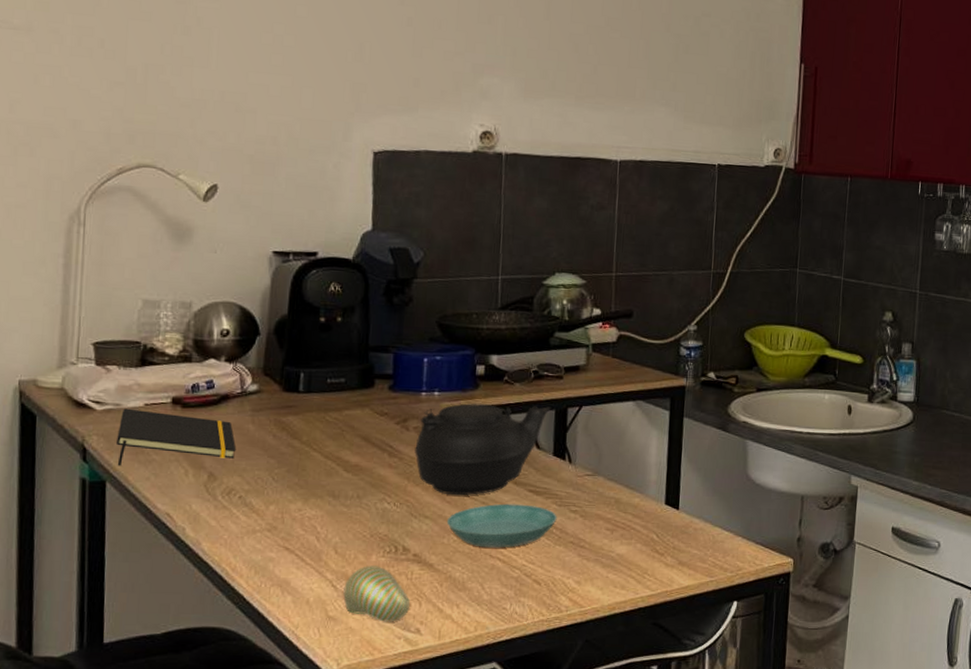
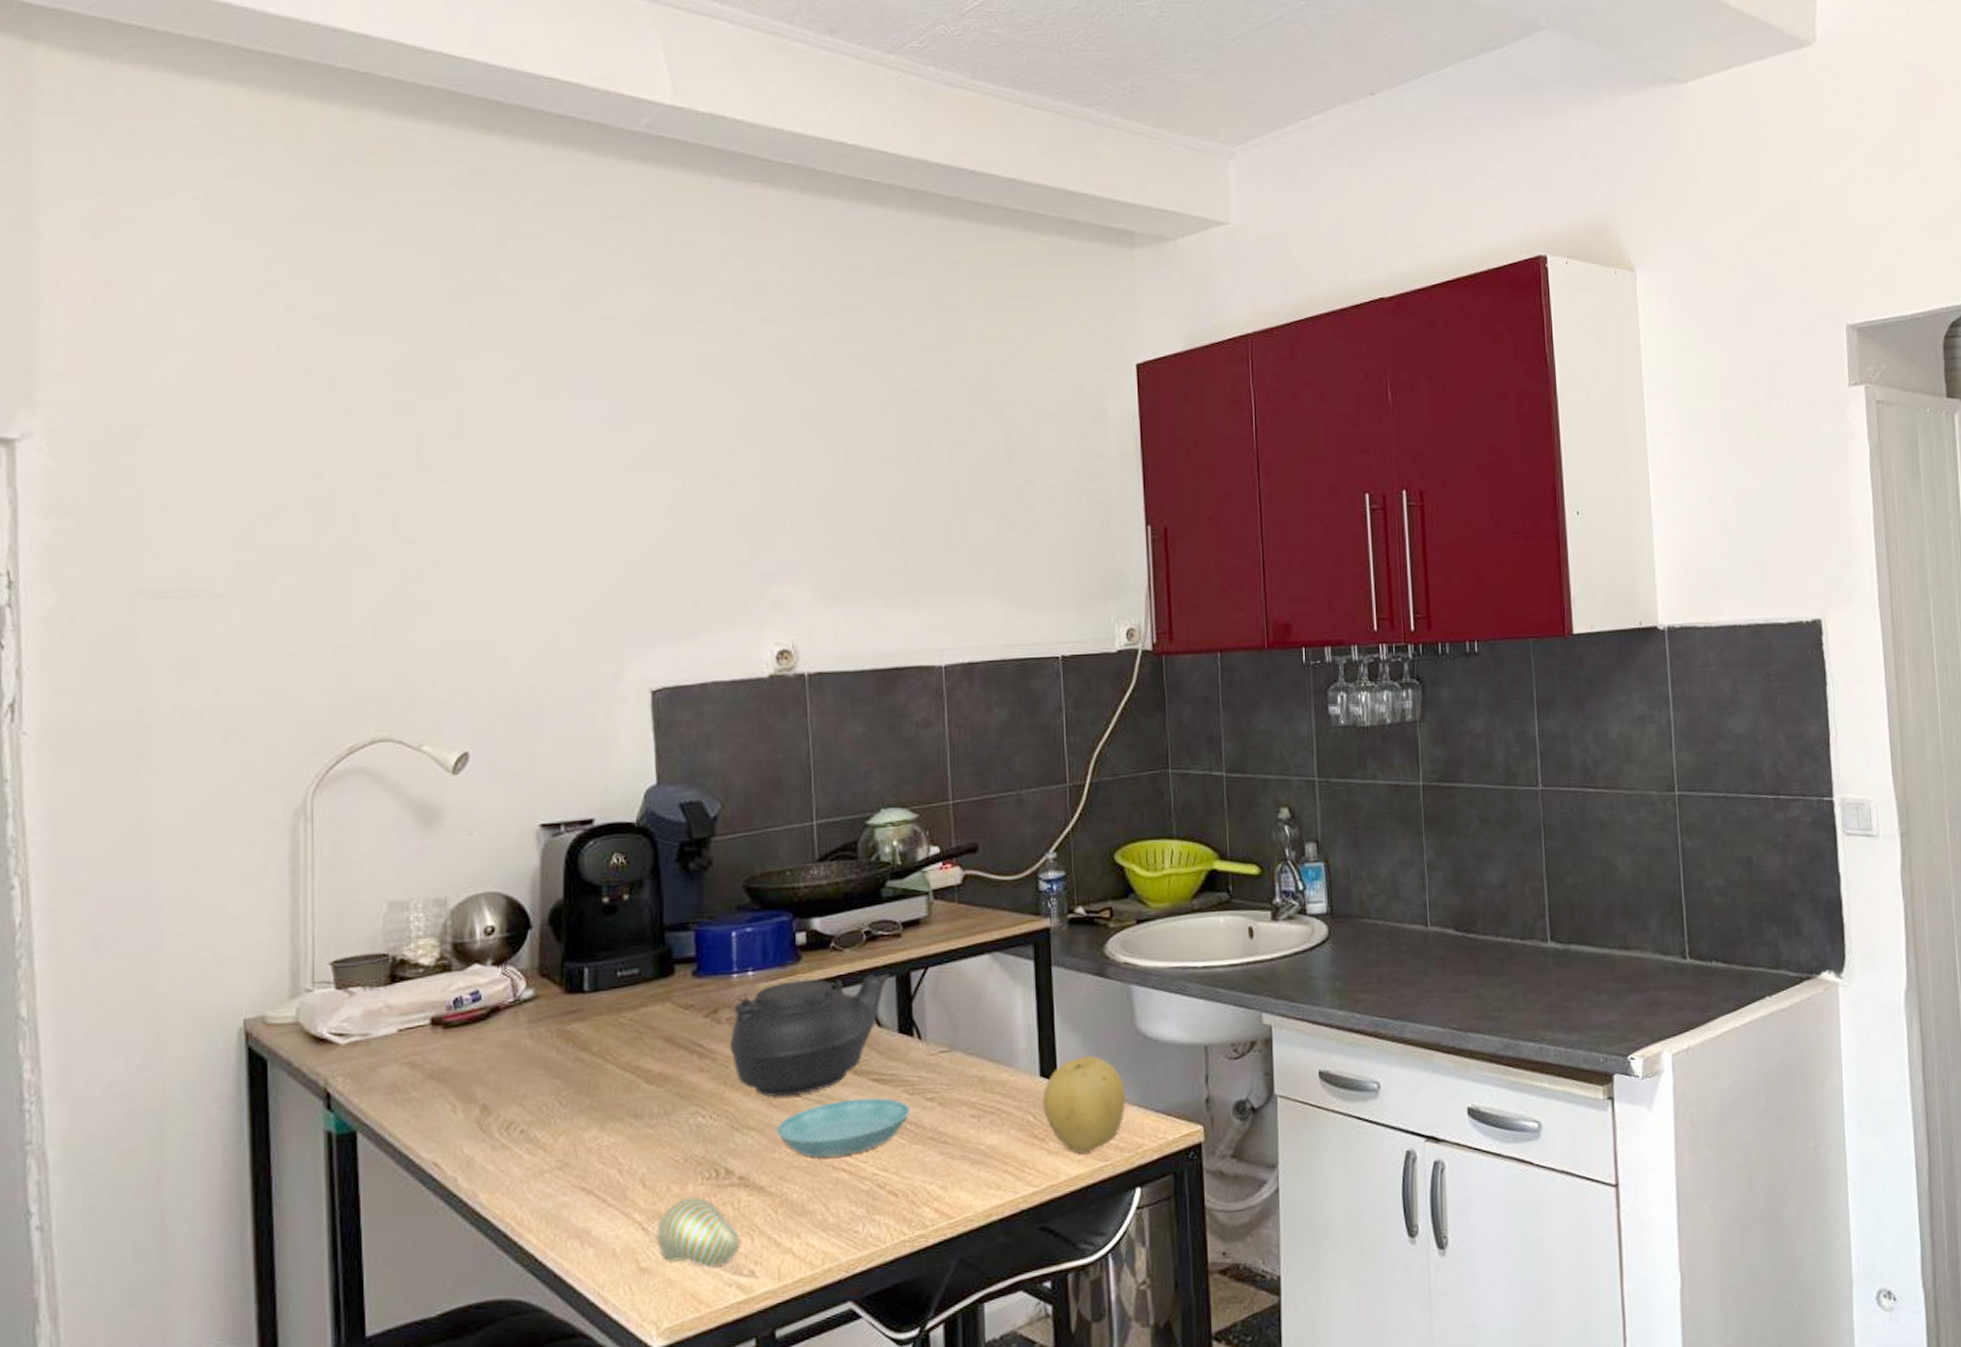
notepad: present [117,408,236,466] -> none [367,1037,513,1111]
fruit: none [665,493,734,569] -> present [1043,1056,1126,1154]

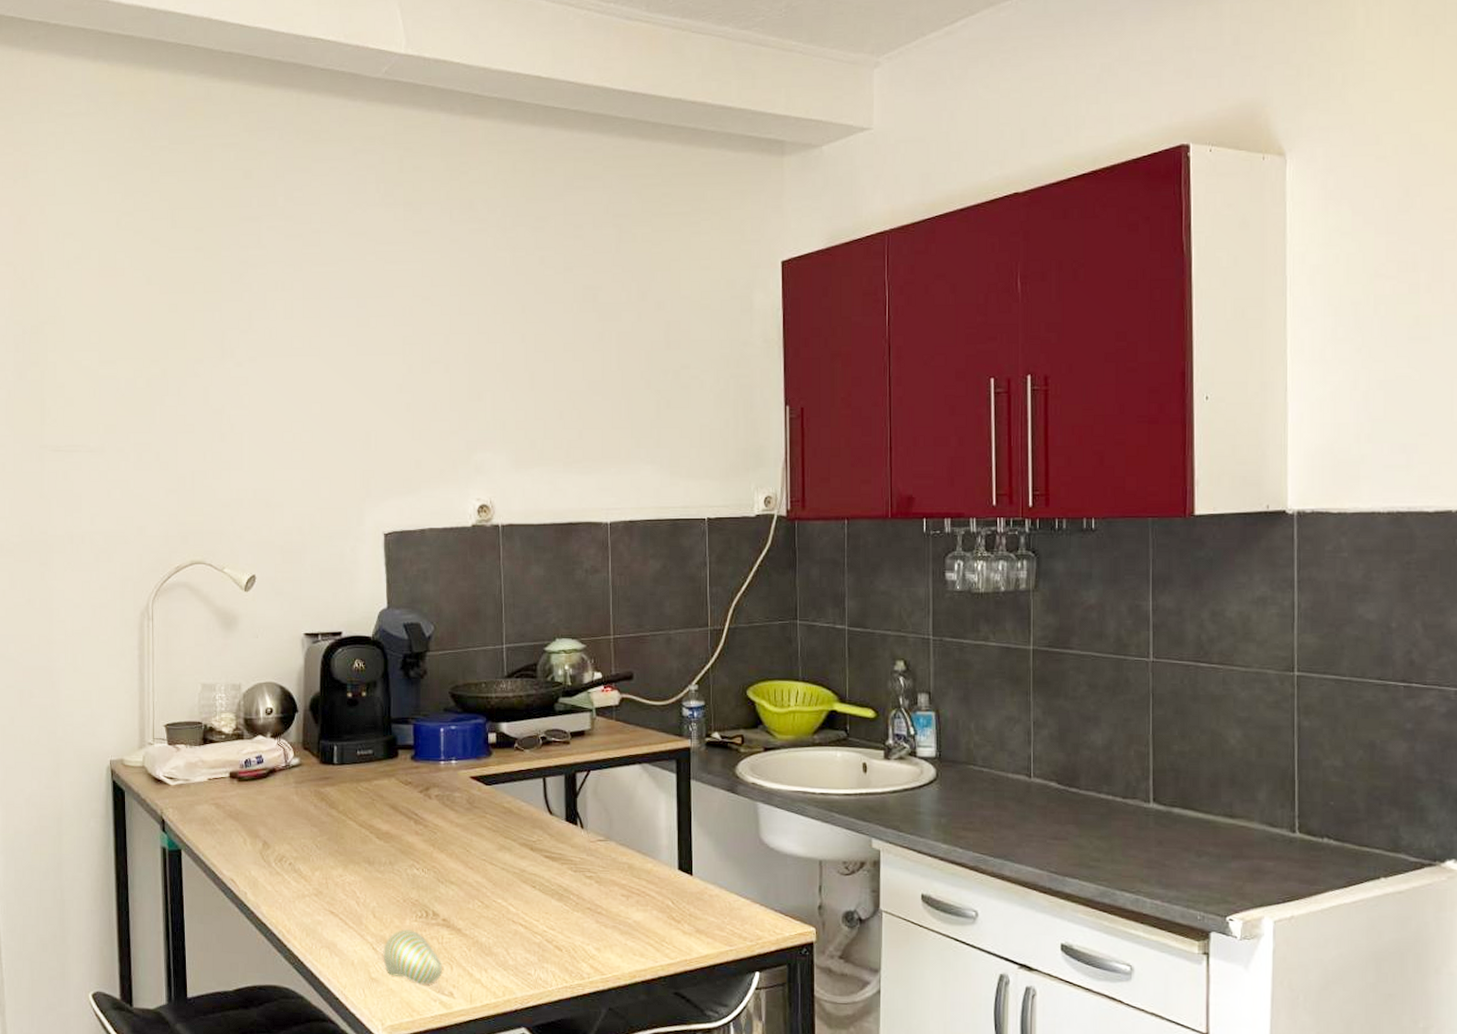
teapot: present [730,973,891,1097] -> none [438,771,560,862]
saucer: present [775,1097,910,1158] -> none [470,869,573,914]
fruit: present [1043,1056,1126,1154] -> none [680,858,749,937]

